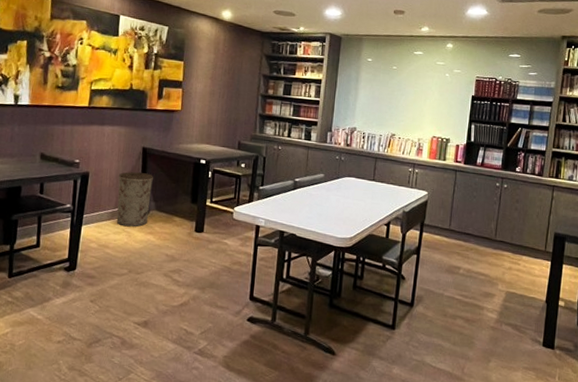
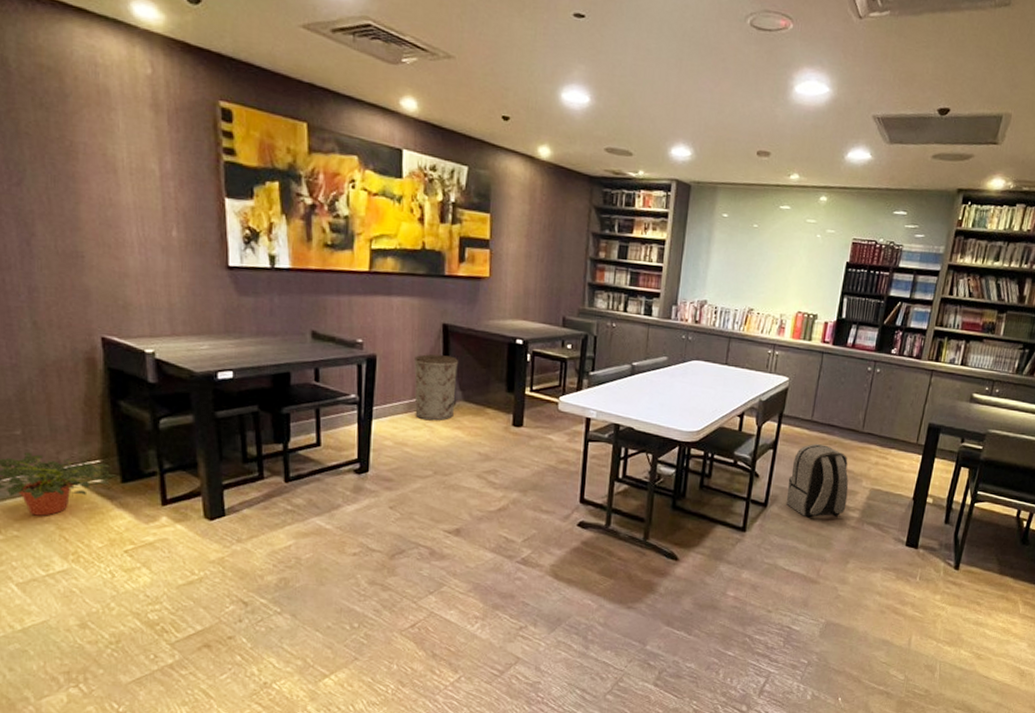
backpack: none [430,249,486,318] -> present [785,443,849,518]

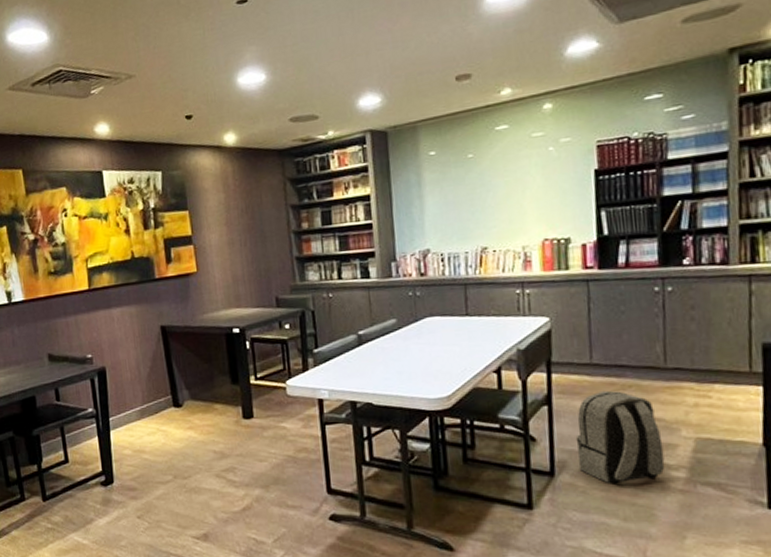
trash can: present [414,354,458,421] -> none [140,356,184,425]

